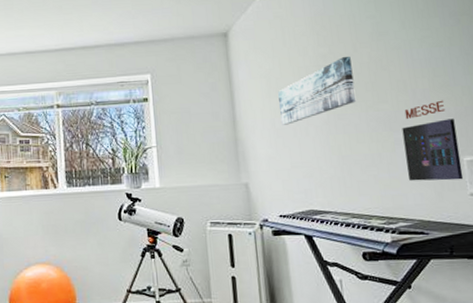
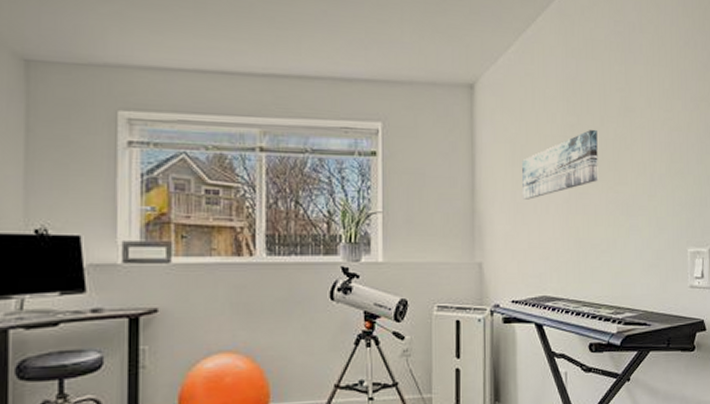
album cover: present [402,100,464,181] -> none [637,187,686,271]

